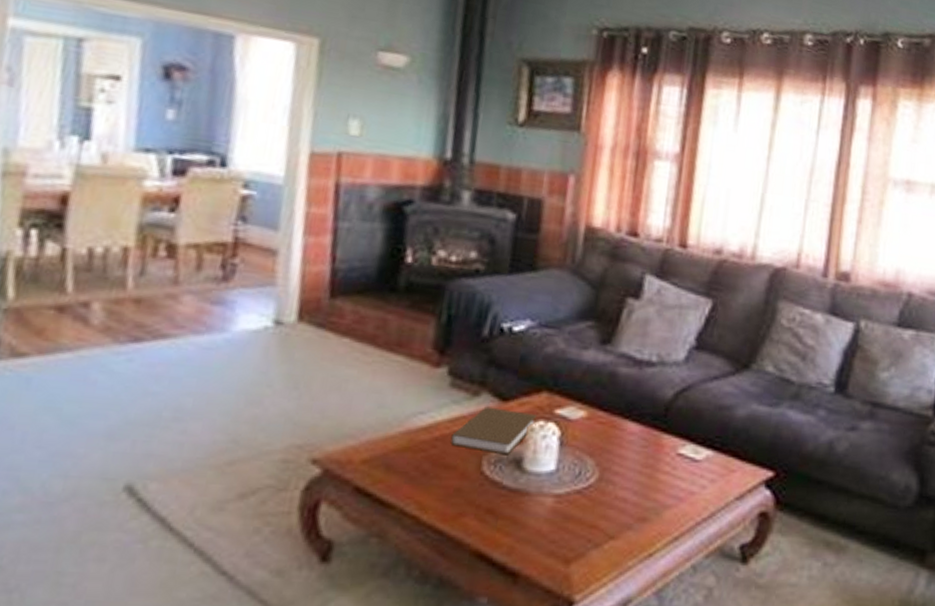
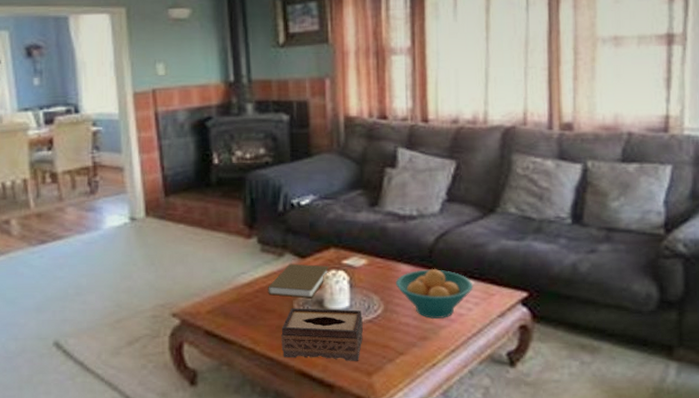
tissue box: none [456,466,570,543] -> present [281,308,363,361]
fruit bowl: none [618,431,712,496] -> present [396,269,474,319]

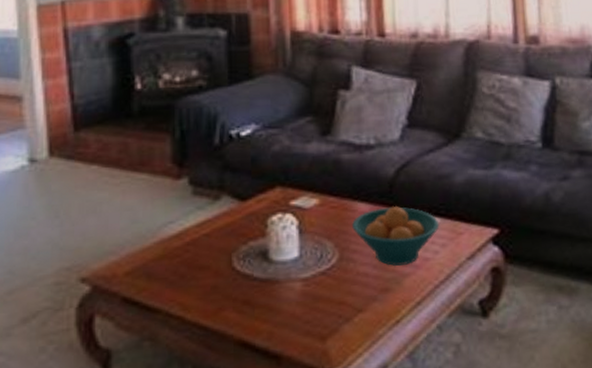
book: present [268,263,330,299] -> none [201,207,275,250]
tissue box: present [281,308,363,361] -> none [217,260,315,326]

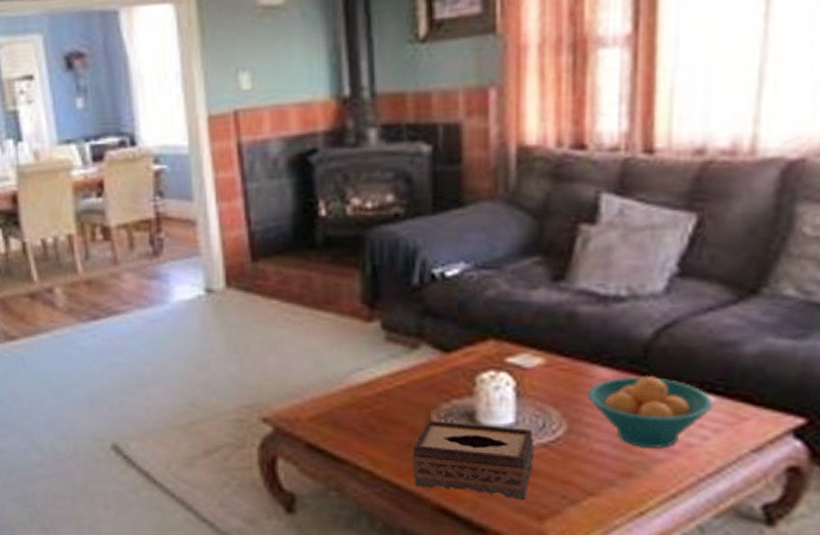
tissue box: none [217,260,315,326] -> present [413,420,534,499]

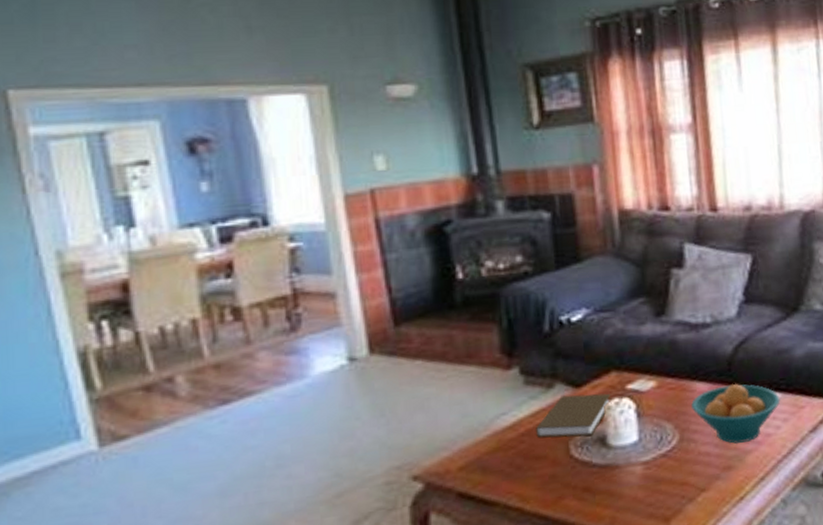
book: none [395,359,486,409] -> present [536,393,612,438]
tissue box: present [413,420,534,499] -> none [555,443,657,514]

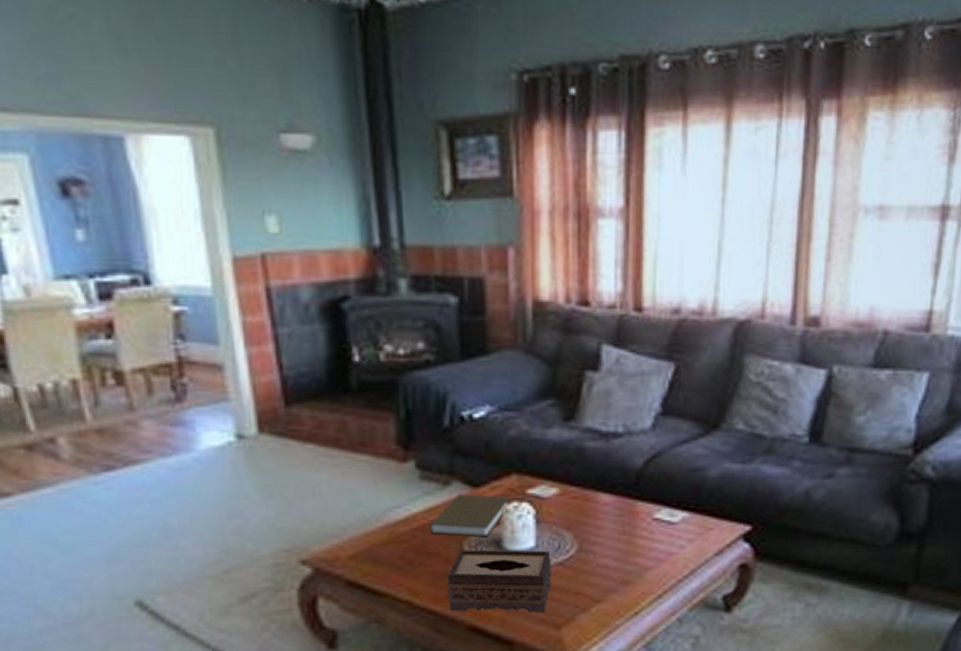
tissue box: none [555,443,657,514] -> present [447,549,551,613]
fruit bowl: present [691,384,781,444] -> none [594,499,688,559]

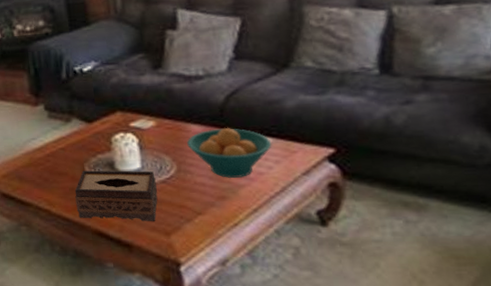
book: present [430,494,510,538] -> none [58,128,118,161]
fruit bowl: none [594,499,688,559] -> present [187,128,272,178]

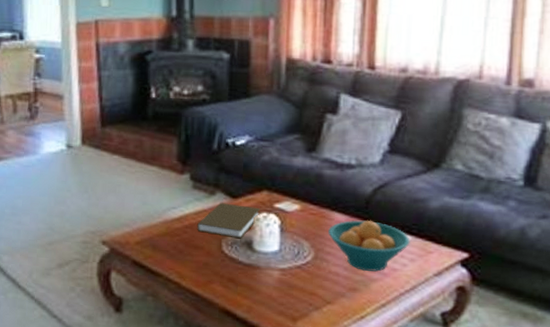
book: none [58,128,118,161] -> present [197,202,261,239]
tissue box: present [74,170,158,221] -> none [207,246,291,305]

